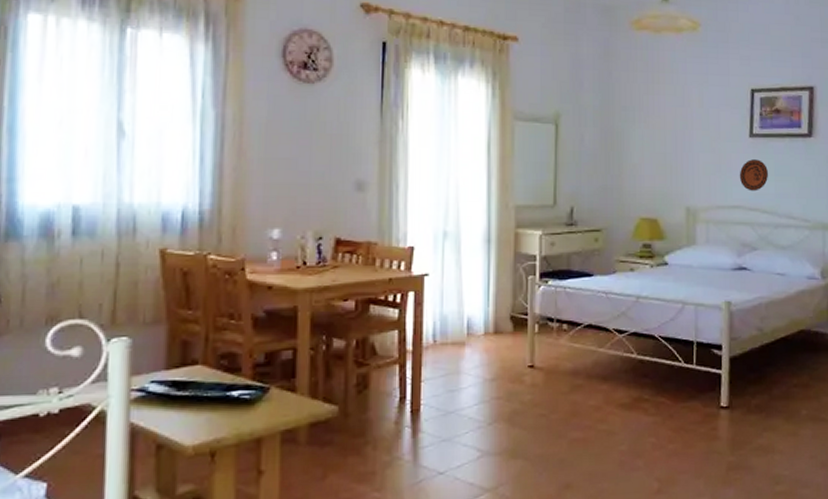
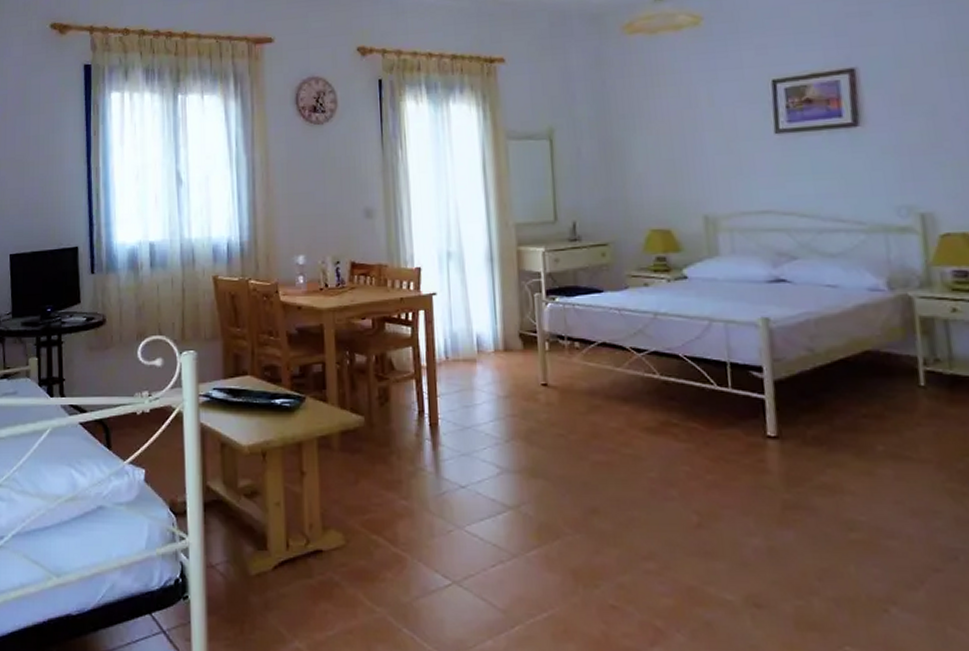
decorative plate: present [739,159,768,191] -> none [766,157,804,194]

